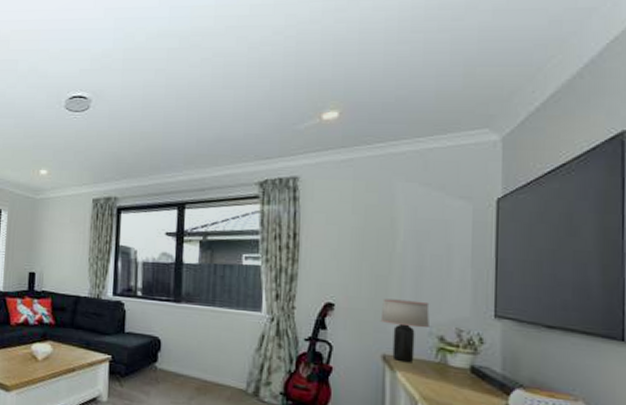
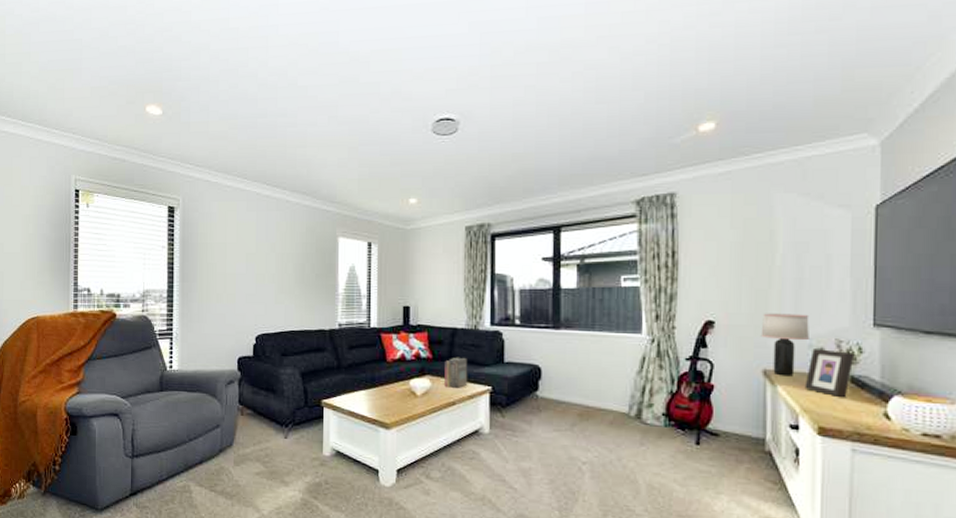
books: none [65,324,89,356] -> present [444,357,468,389]
picture frame: none [424,336,476,388] -> present [804,349,855,398]

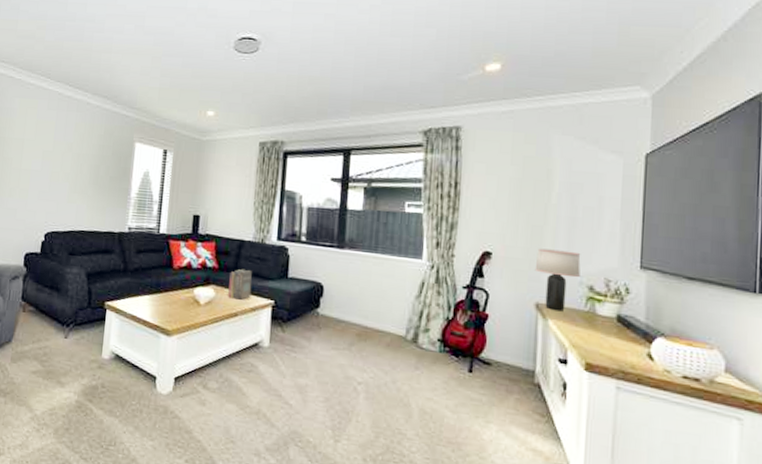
picture frame: present [804,349,855,398] -> none [574,286,622,336]

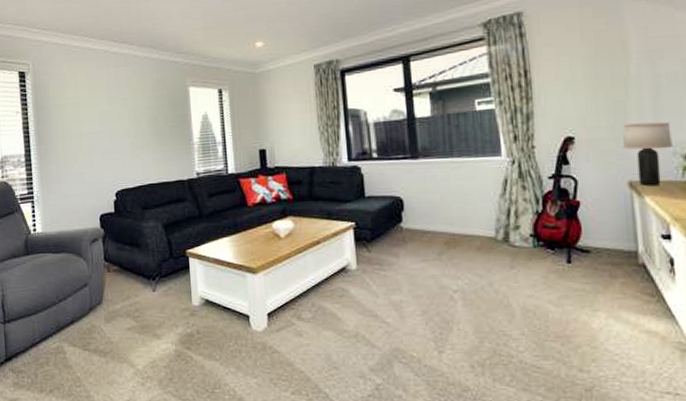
books: present [228,269,252,301] -> none [306,195,331,228]

